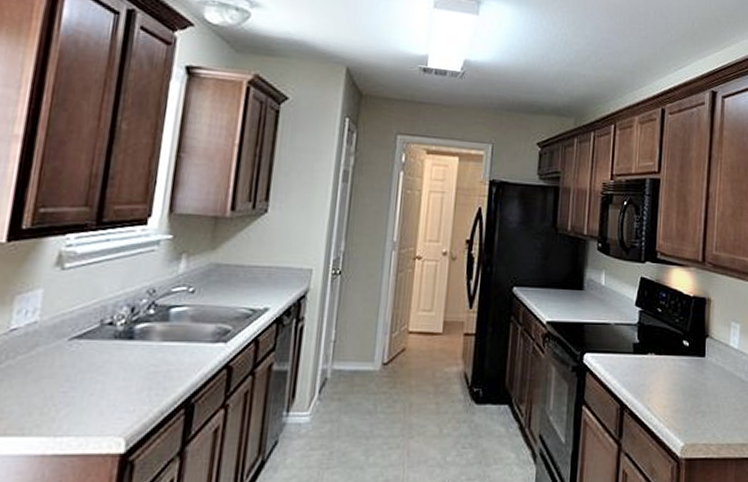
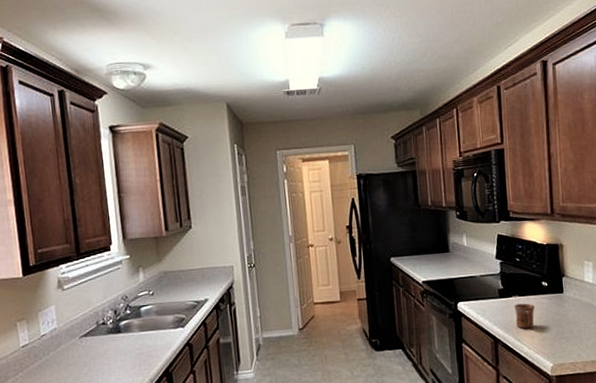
mug: none [648,364,672,396] -> present [514,303,535,329]

